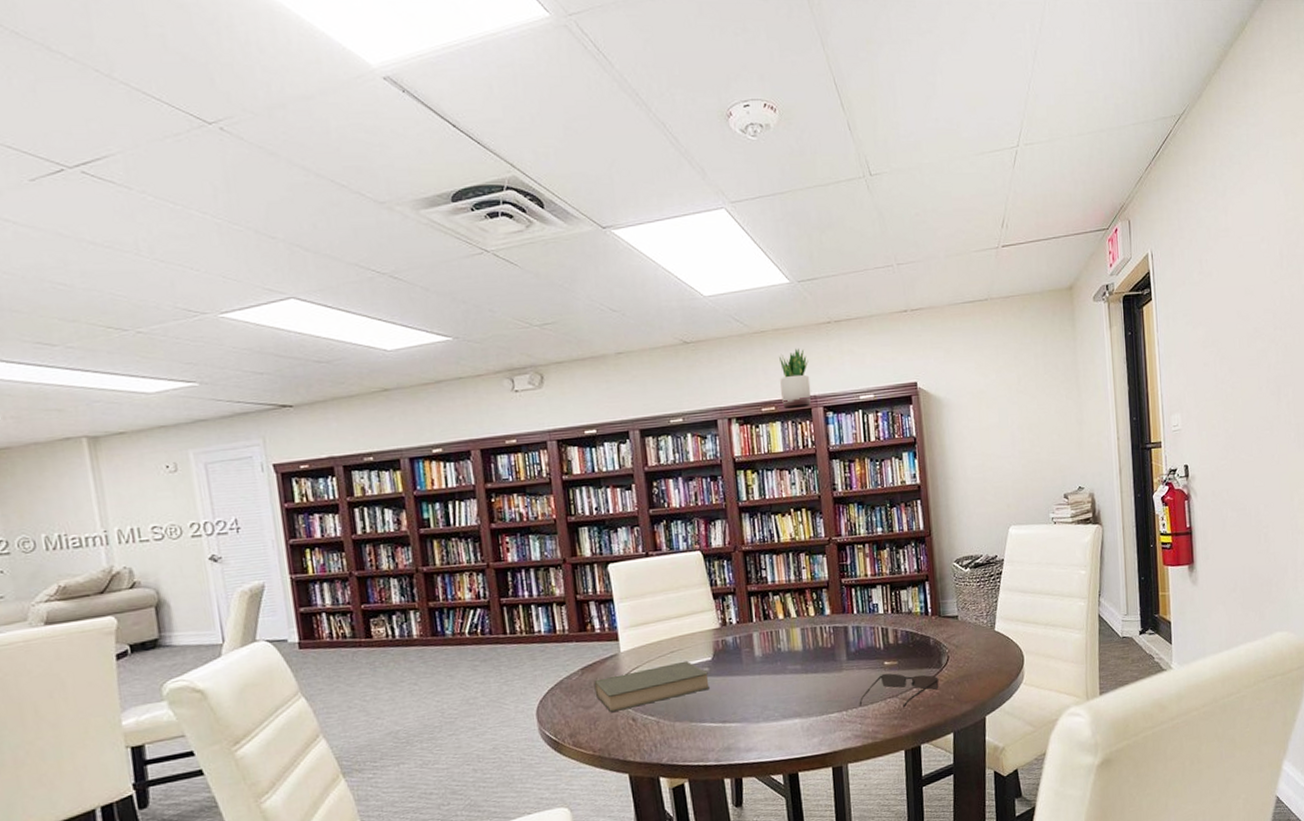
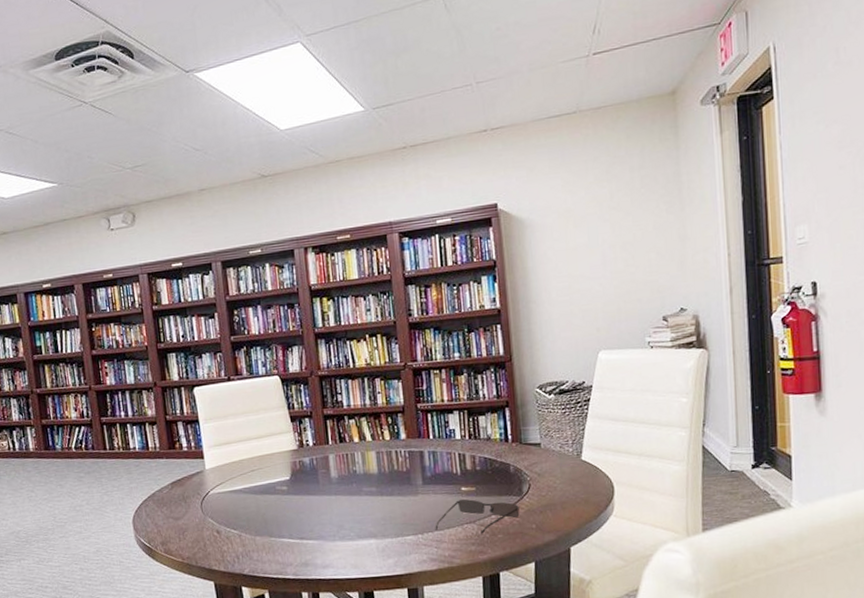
book: present [594,661,710,712] -> none [182,479,288,524]
planter: present [779,348,812,409] -> none [354,175,387,237]

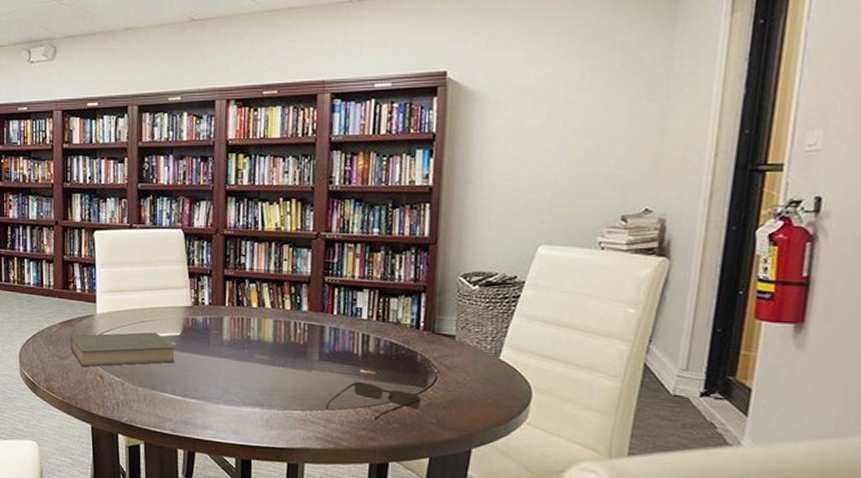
book: none [182,479,288,524] -> present [70,332,175,367]

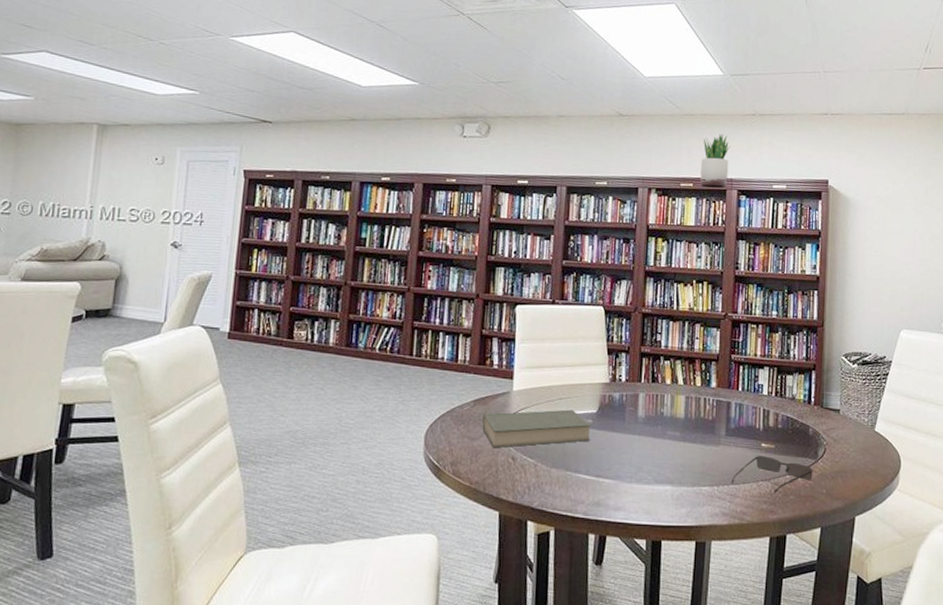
planter: none [286,29,321,94] -> present [700,134,730,189]

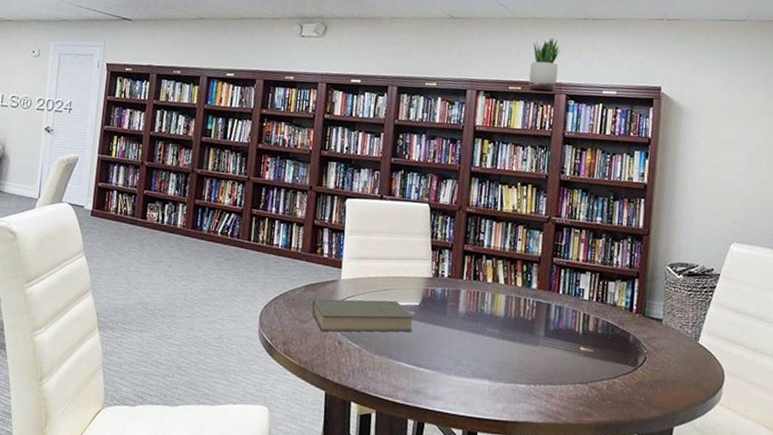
eyeglasses: present [731,455,813,493] -> none [548,358,632,397]

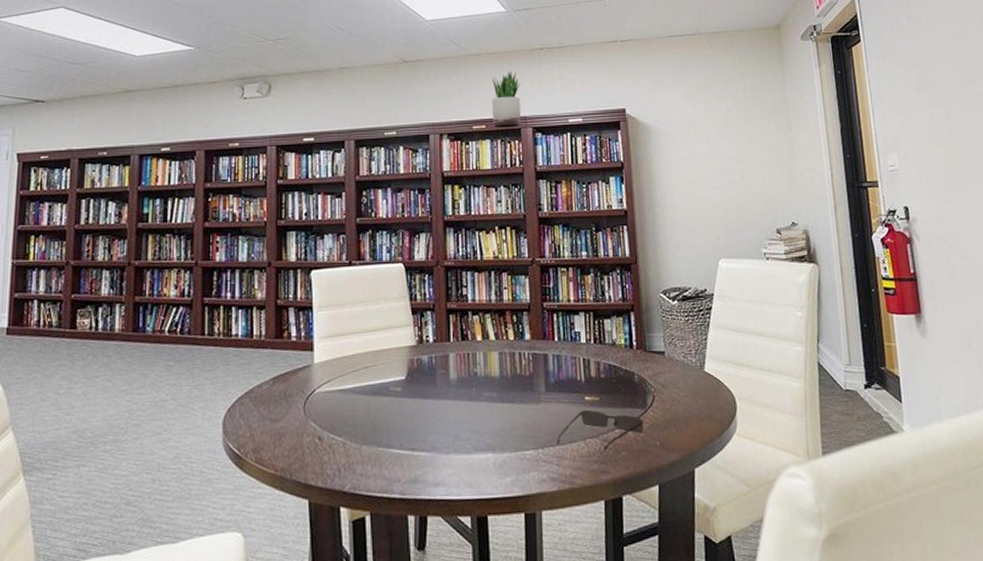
book: present [311,299,413,332] -> none [284,378,401,428]
eyeglasses: none [548,358,632,397] -> present [556,409,644,451]

